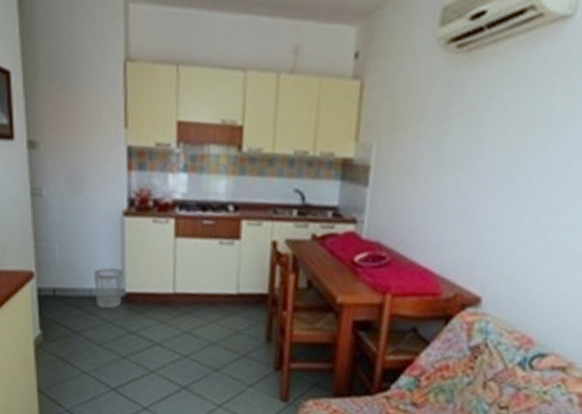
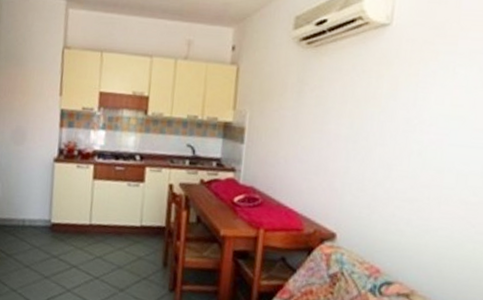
wastebasket: present [93,267,124,309] -> none [27,202,51,236]

